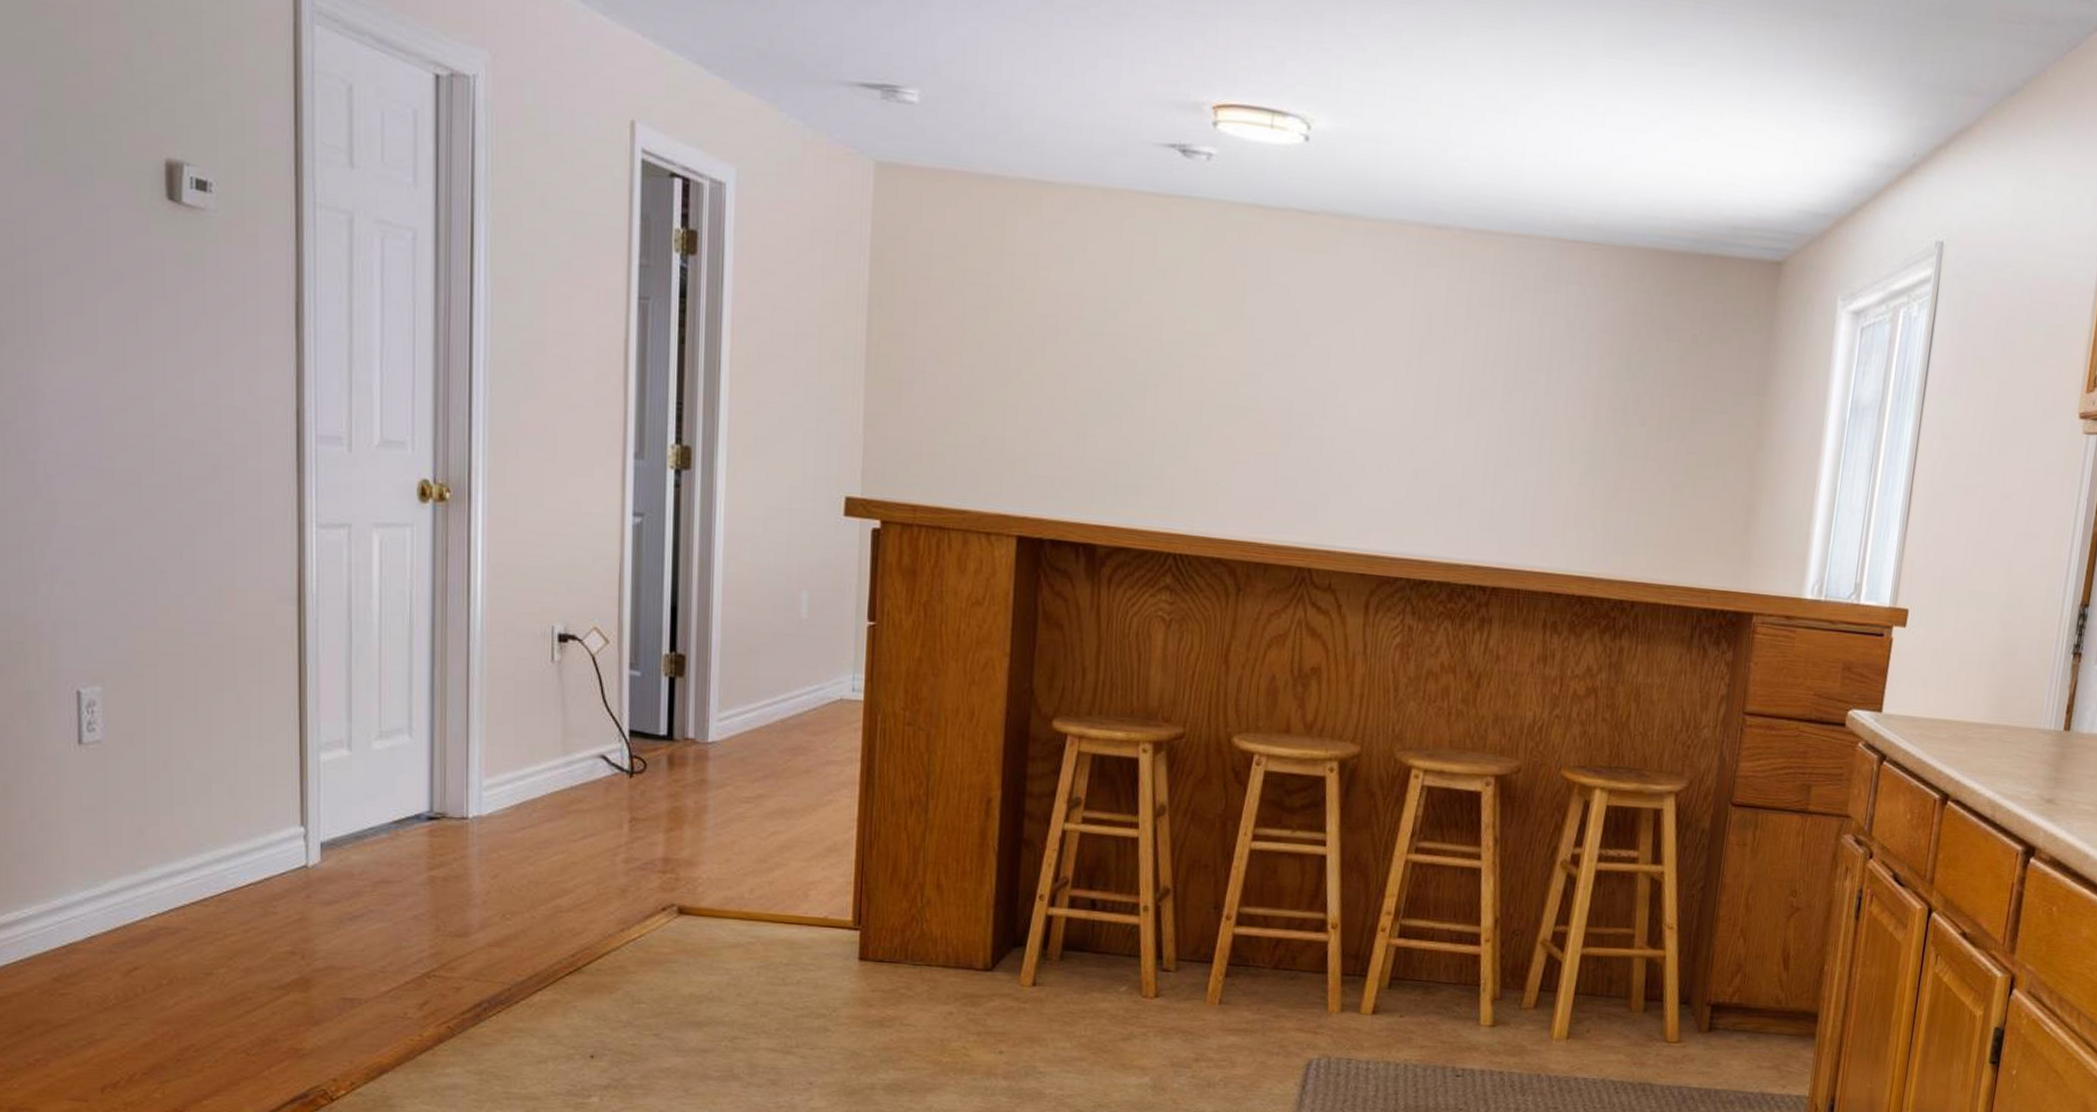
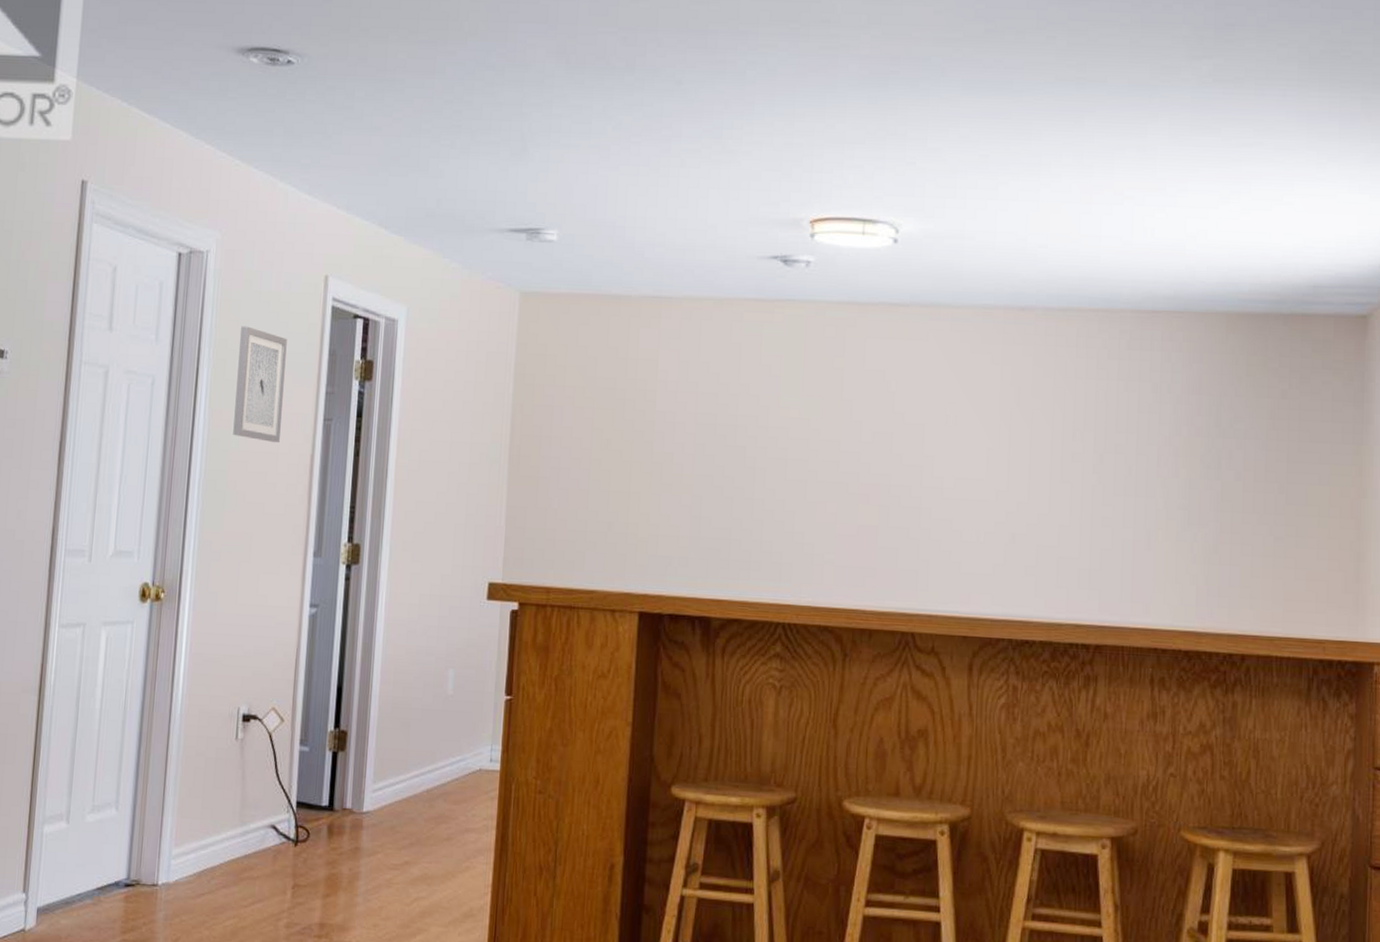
wall art: none [524,175,587,322] -> present [233,326,287,443]

